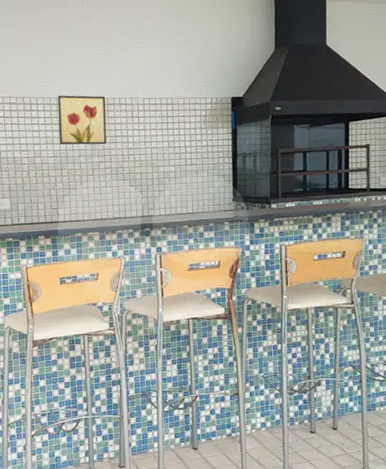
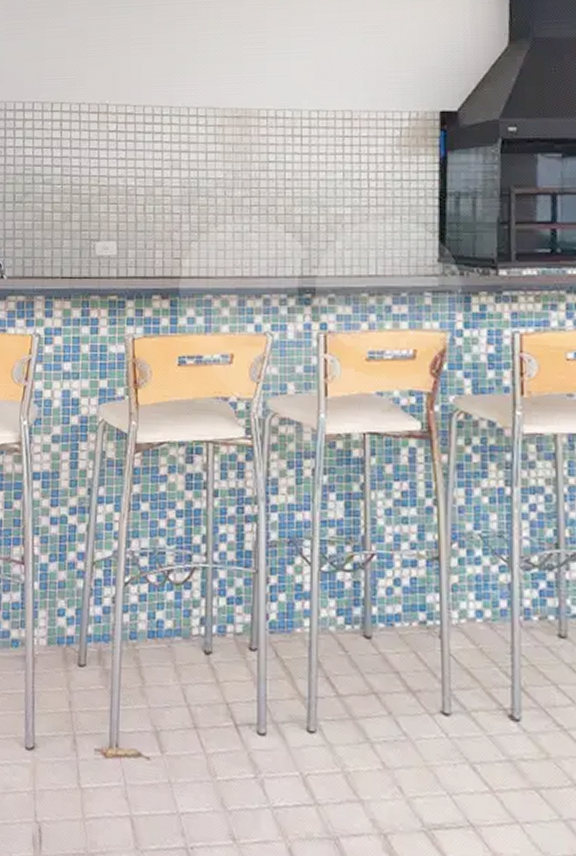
wall art: present [57,95,107,145] -> none [188,104,256,173]

